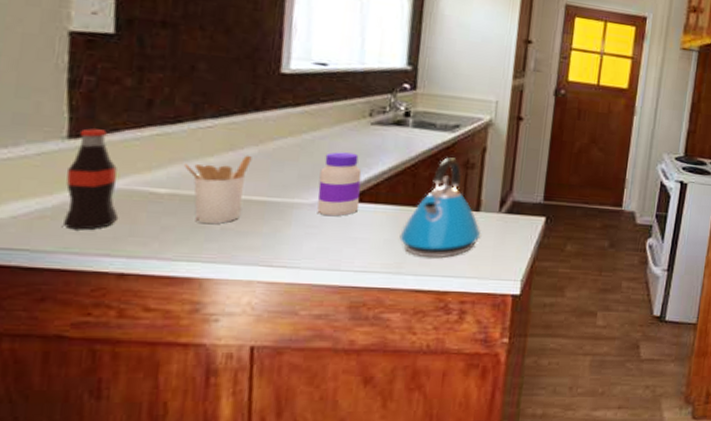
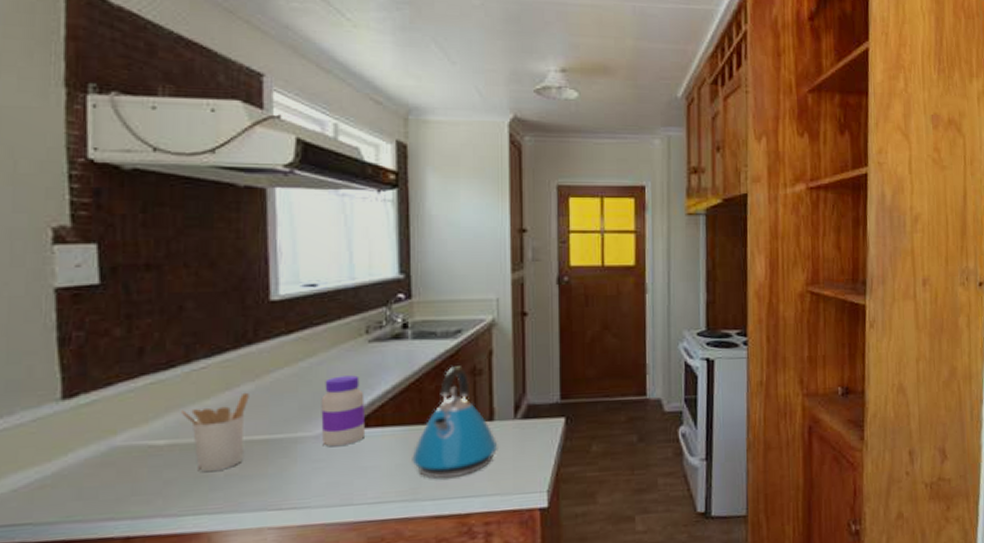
bottle: present [62,128,119,231] -> none [63,386,120,496]

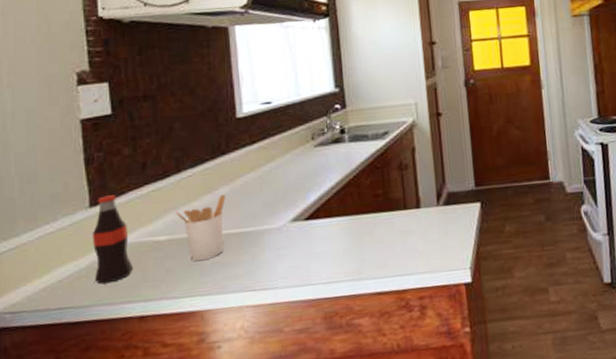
bottle: none [63,386,120,496] -> present [93,195,134,284]
jar: present [321,375,366,447] -> none [280,175,317,236]
kettle: present [412,366,497,479] -> none [355,162,425,260]

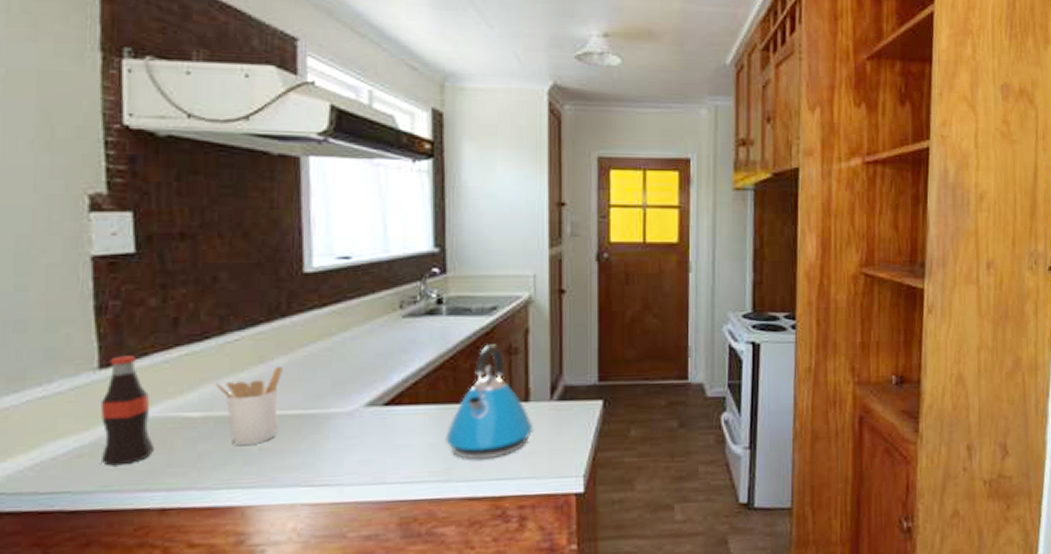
kettle: none [355,162,425,260] -> present [445,344,532,460]

